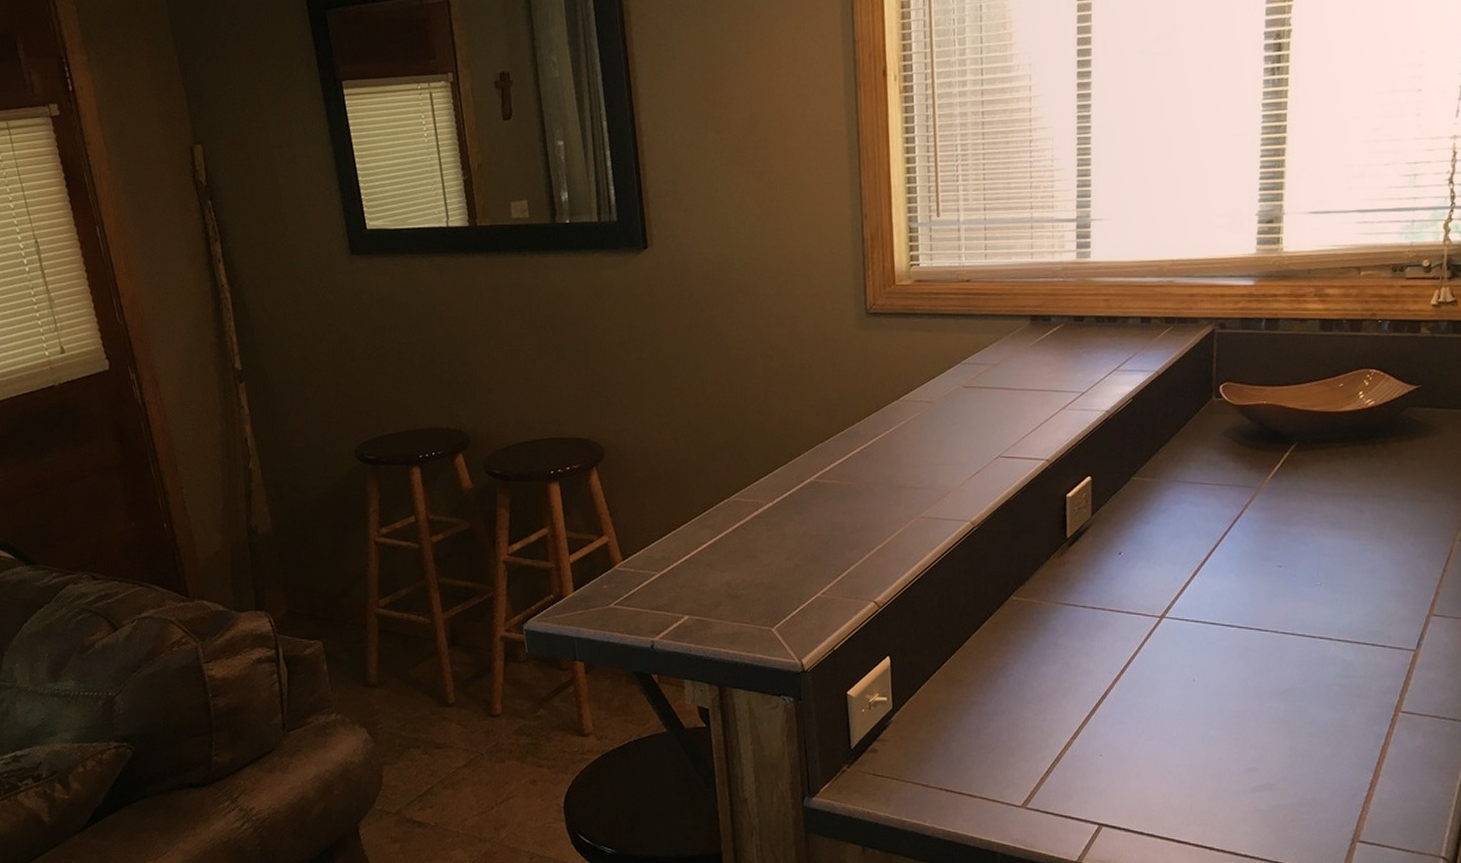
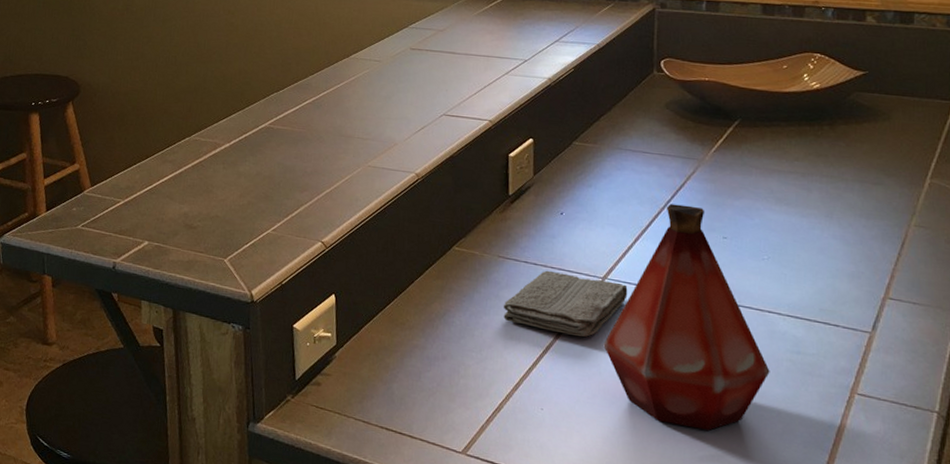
washcloth: none [1061,613,1185,679] -> present [503,270,628,337]
bottle: none [1161,535,1321,761] -> present [603,203,770,431]

